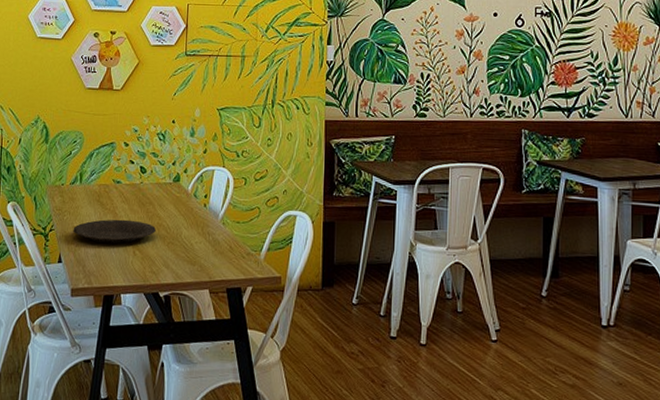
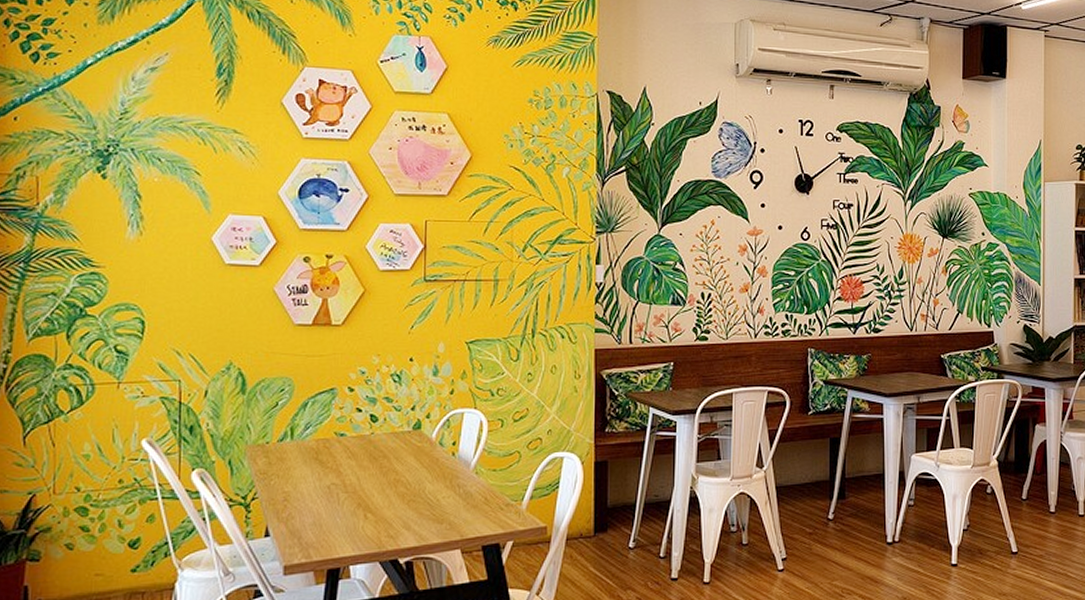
plate: present [73,219,156,244] -> none [283,478,392,508]

